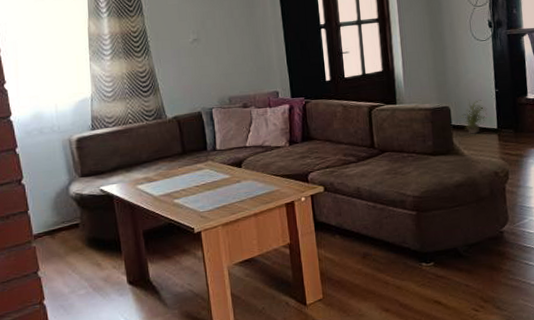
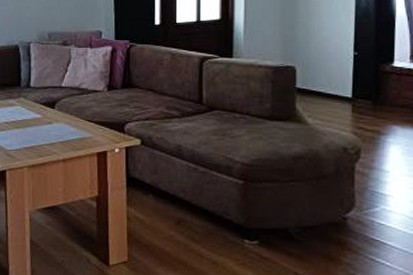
potted plant: present [459,99,487,135] -> none [306,61,341,102]

